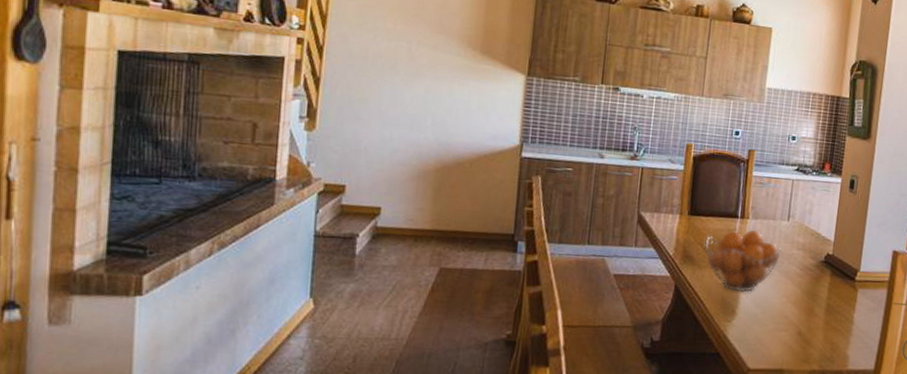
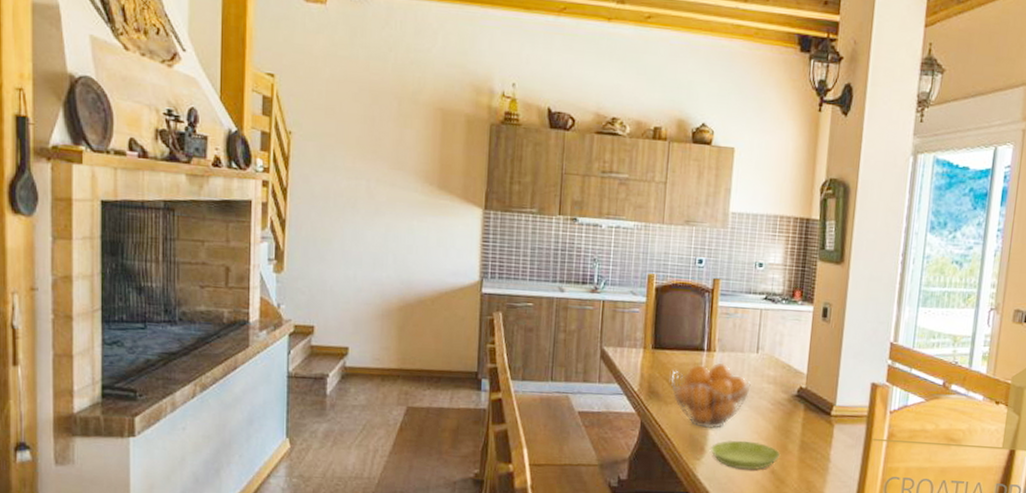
saucer: none [742,303,807,332] -> present [711,440,780,470]

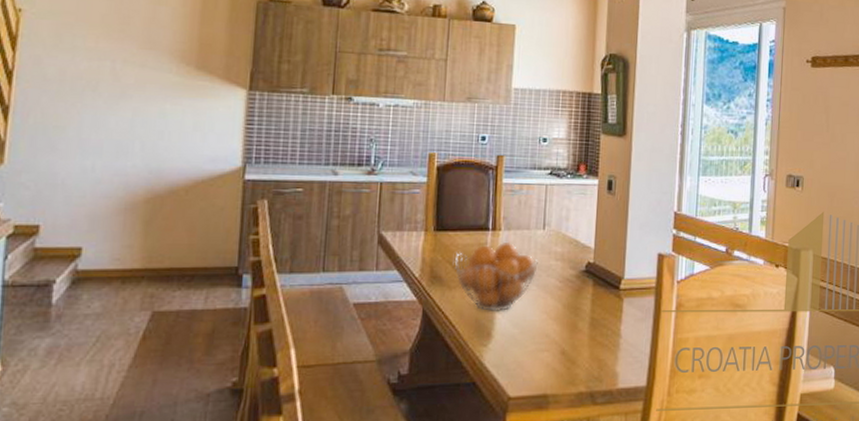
saucer: present [711,440,780,470] -> none [498,322,570,353]

